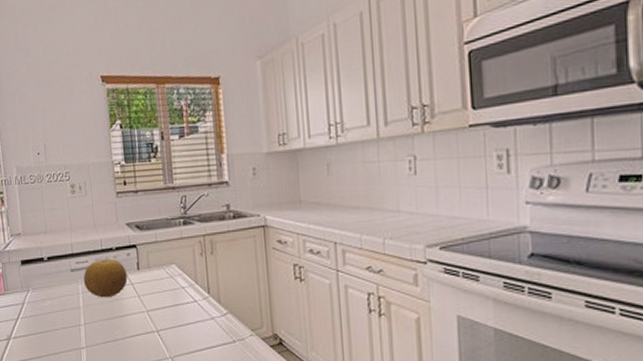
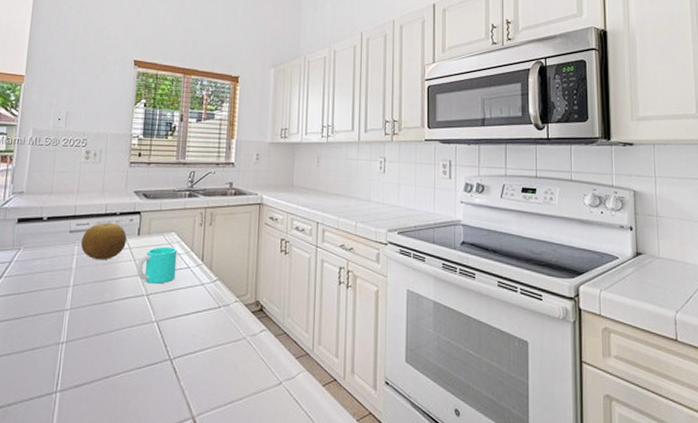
cup: none [142,280,183,319] -> present [136,246,178,284]

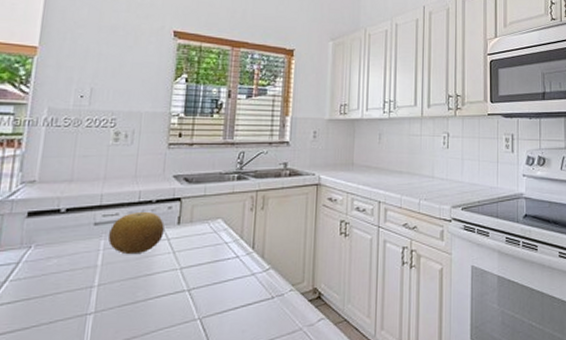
cup: present [136,246,178,284] -> none [176,235,225,277]

